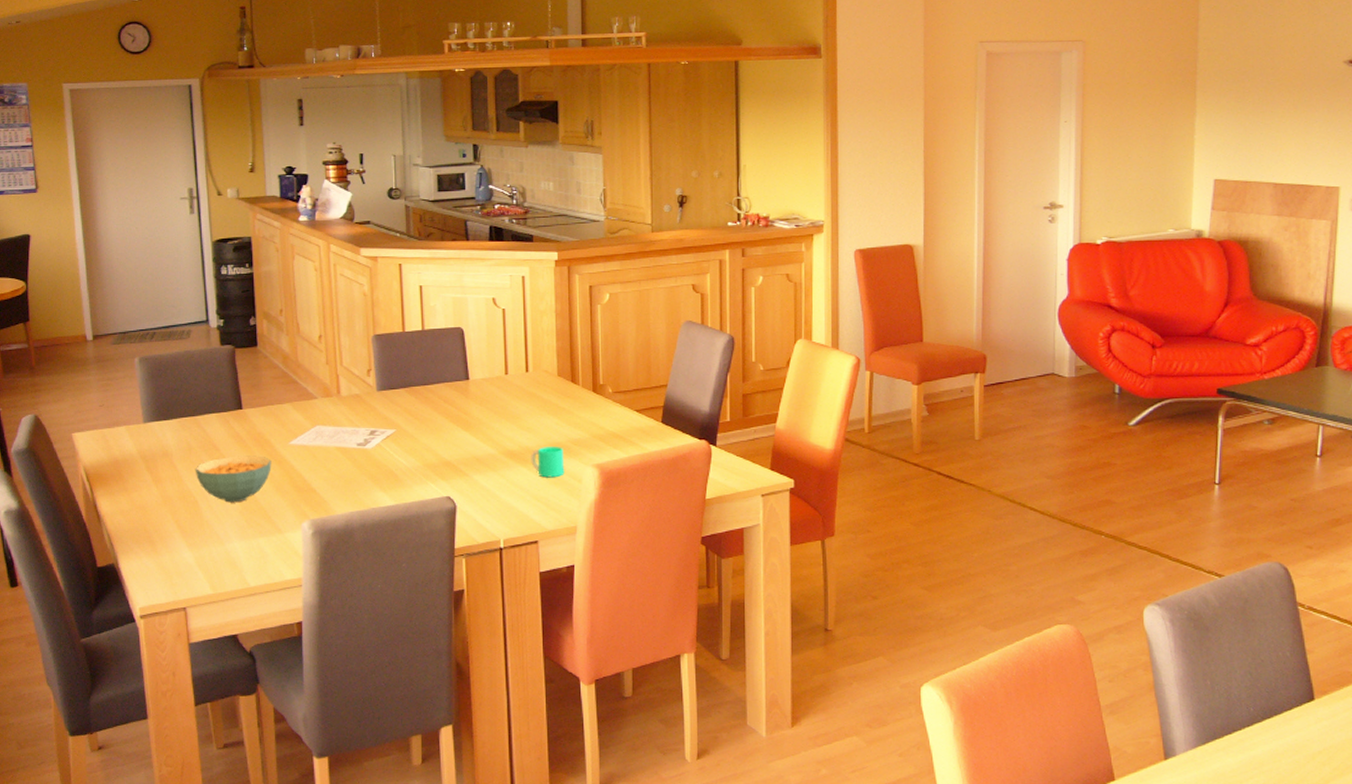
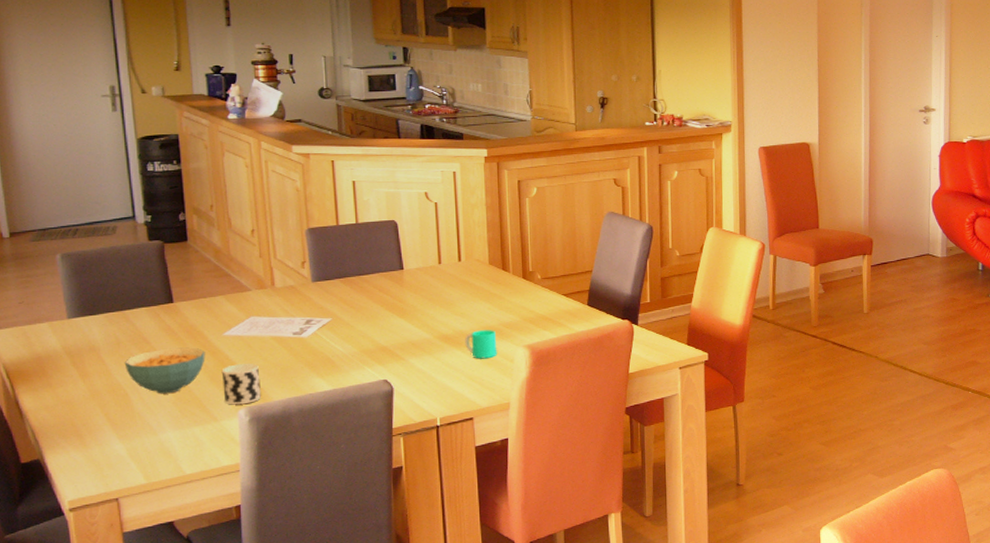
cup: none [287,475,324,517] -> present [221,363,261,405]

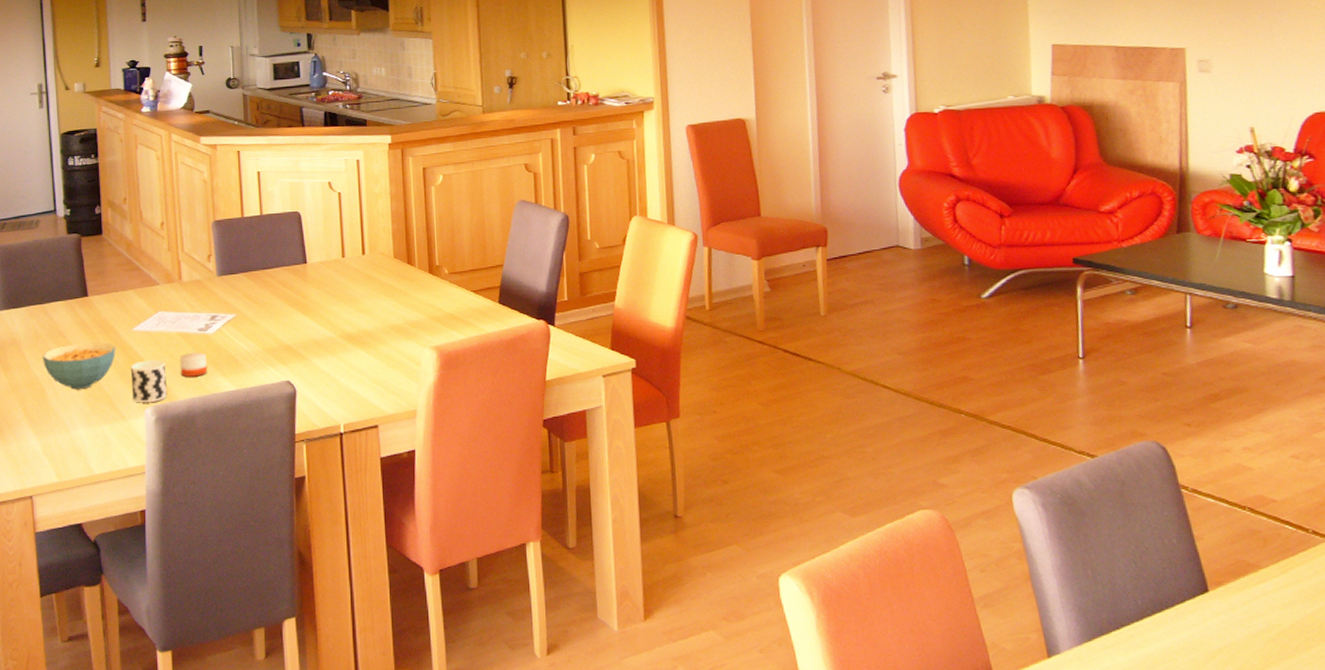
candle: none [274,355,303,379] -> present [180,352,207,377]
cup: present [465,330,497,359] -> none [369,329,403,361]

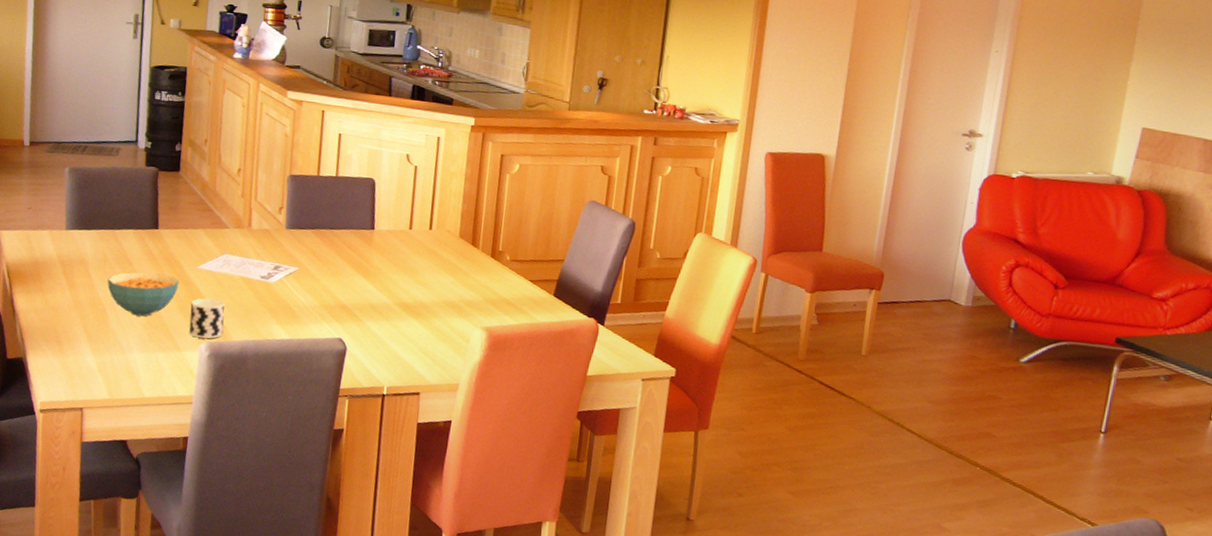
candle: present [180,352,207,377] -> none [238,297,266,321]

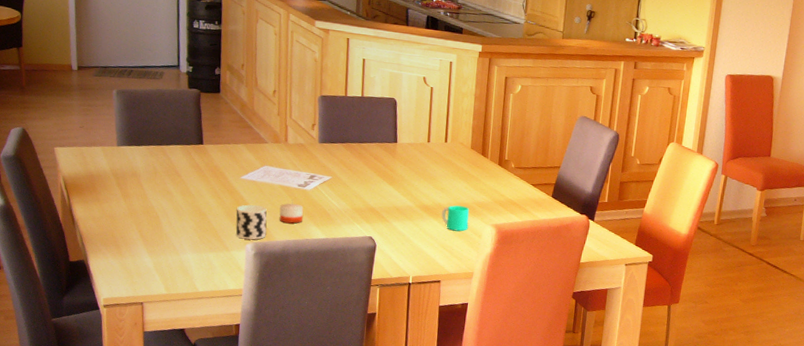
cereal bowl: present [107,272,179,317] -> none [158,182,225,222]
candle: none [238,297,266,321] -> present [279,203,303,224]
cup: none [423,303,456,335] -> present [441,205,470,232]

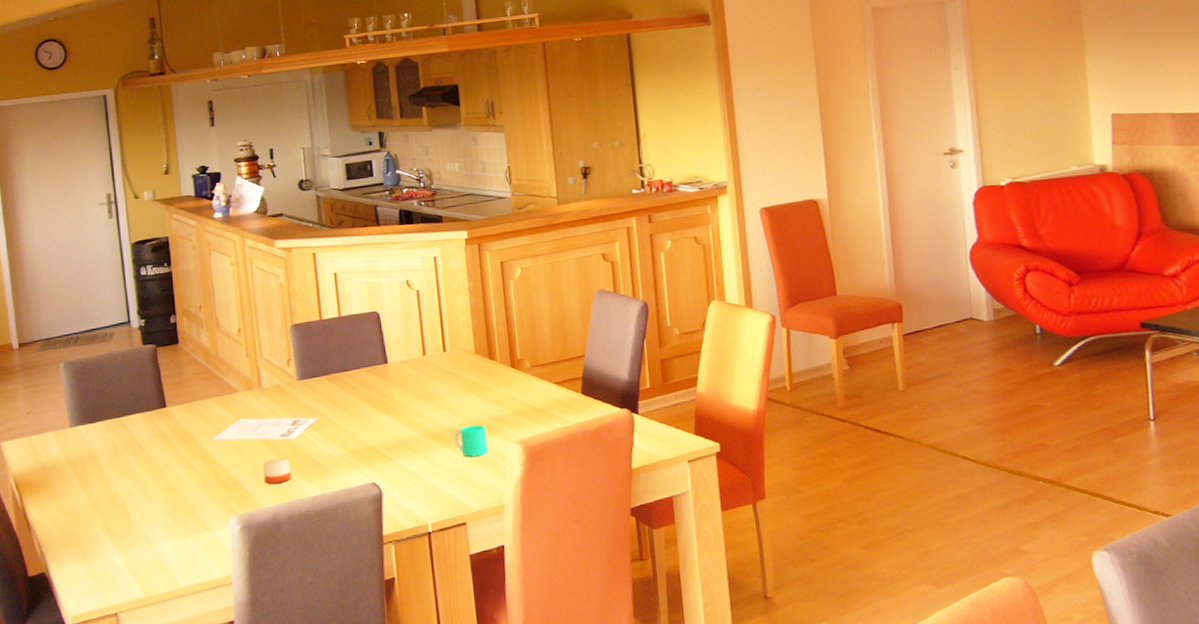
cup: present [236,204,267,240] -> none [212,468,251,513]

